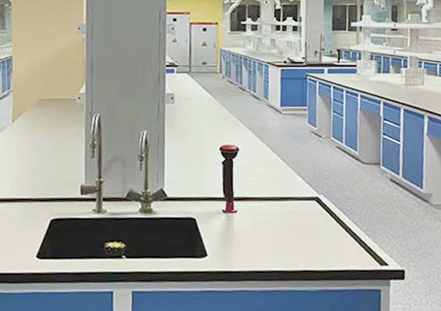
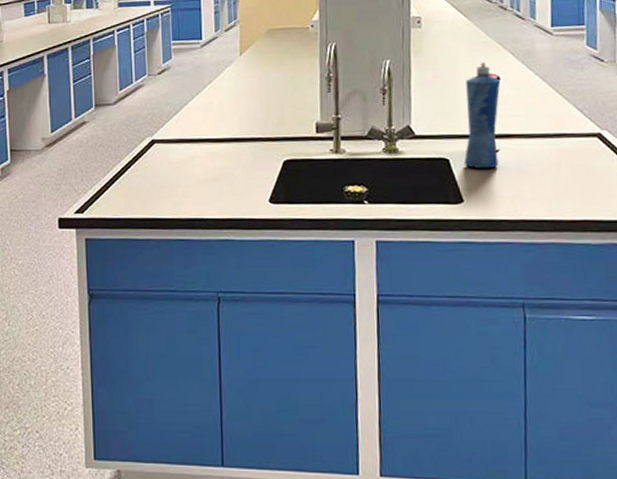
squeeze bottle: none [208,135,240,228] -> present [463,62,501,170]

